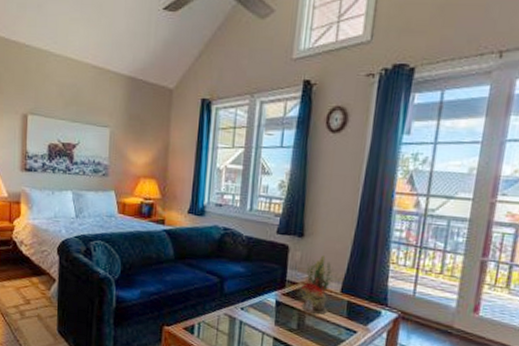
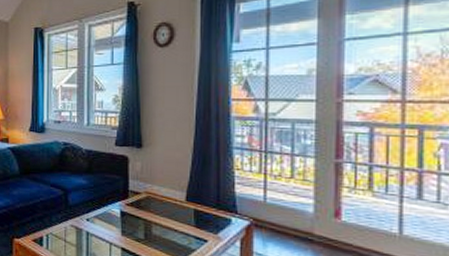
flower arrangement: present [300,255,333,315] -> none [143,165,176,224]

